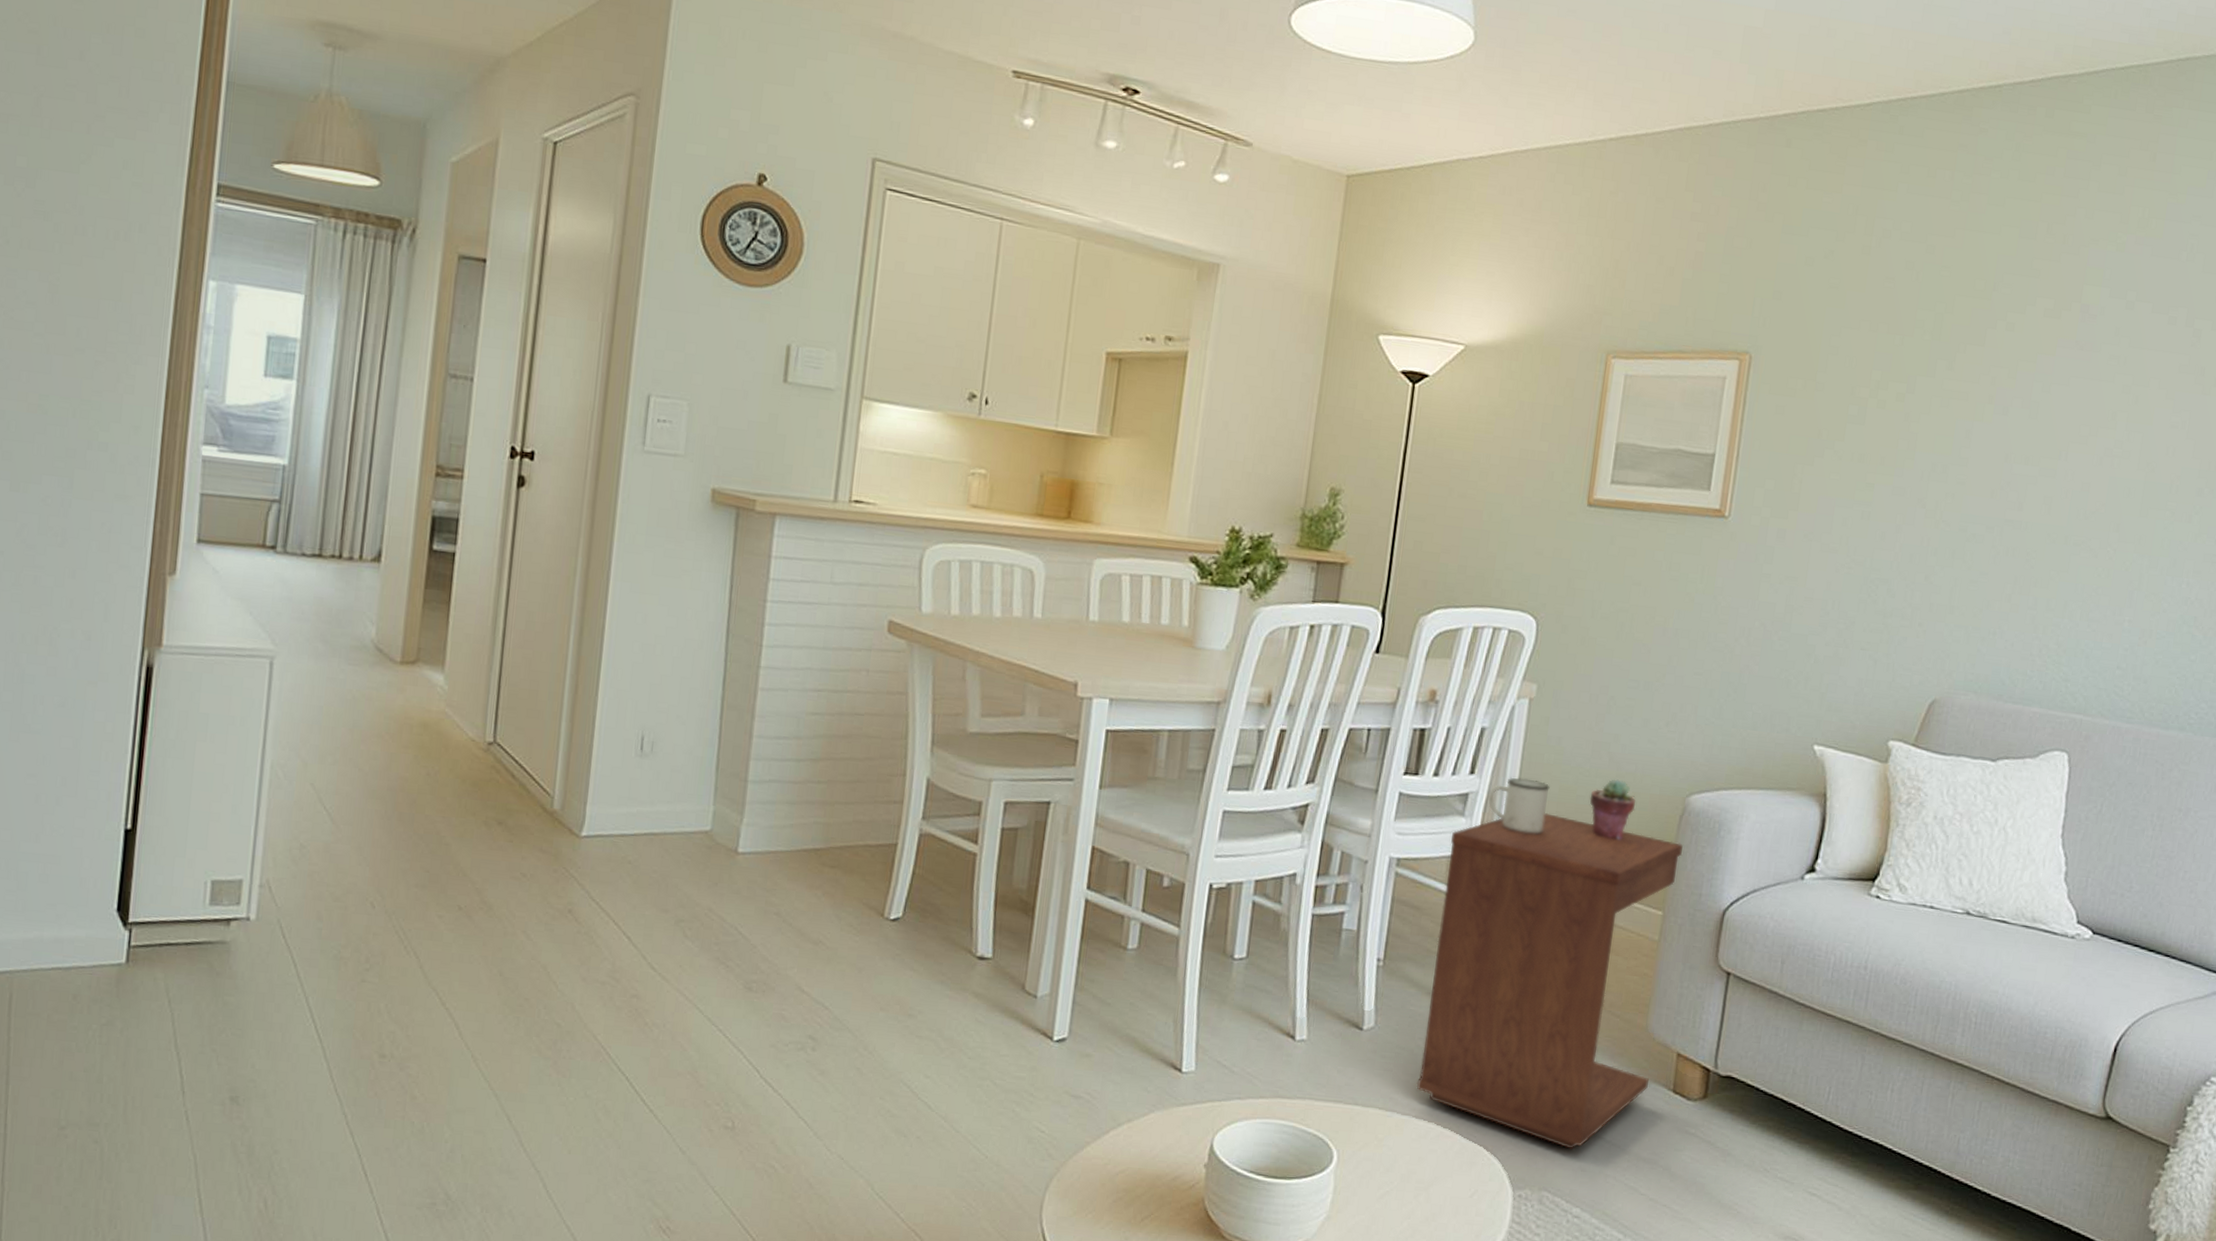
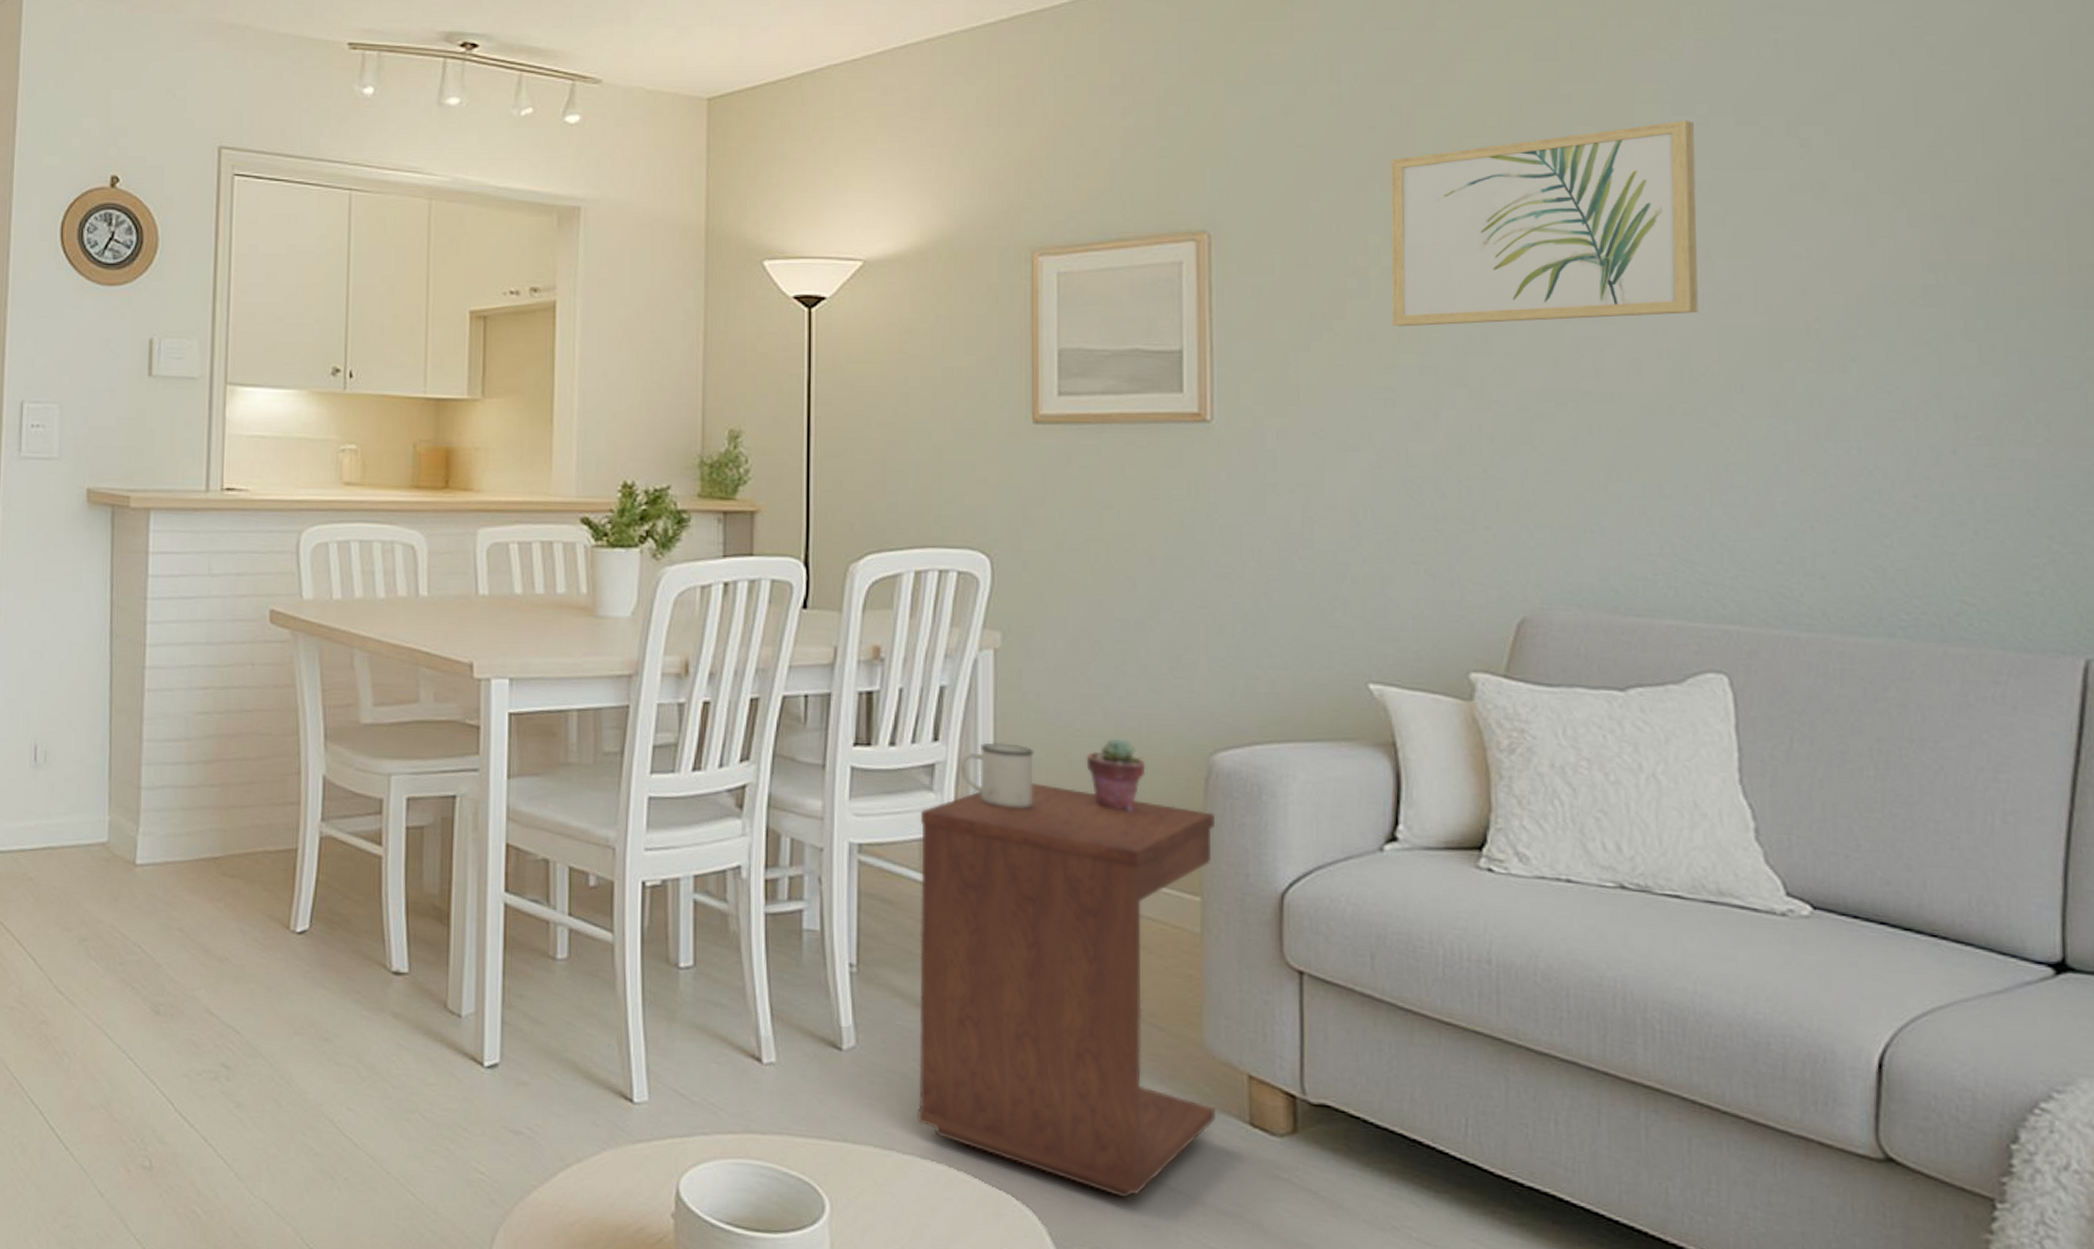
wall art: none [1878,303,2123,464] -> present [1391,121,1698,327]

